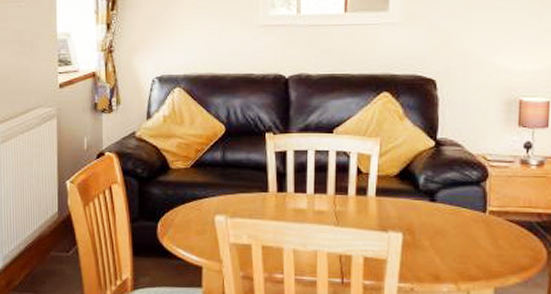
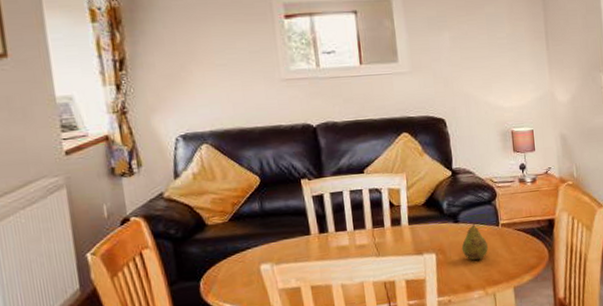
fruit: none [435,204,469,249] -> present [461,222,489,260]

